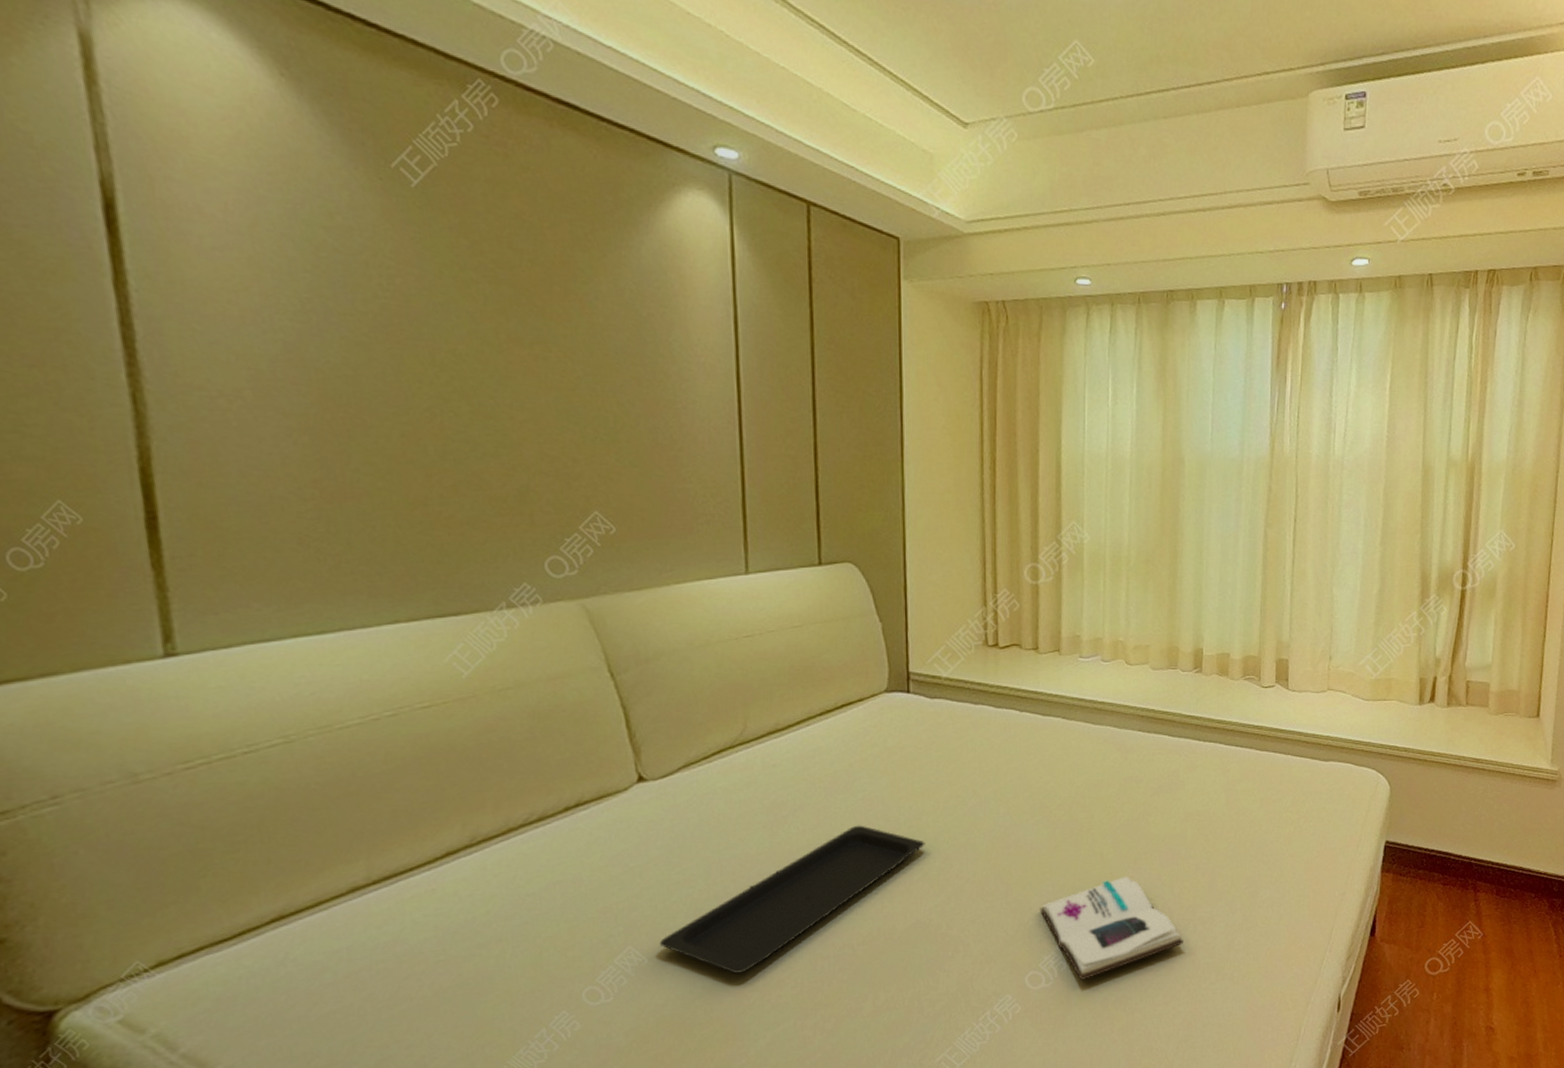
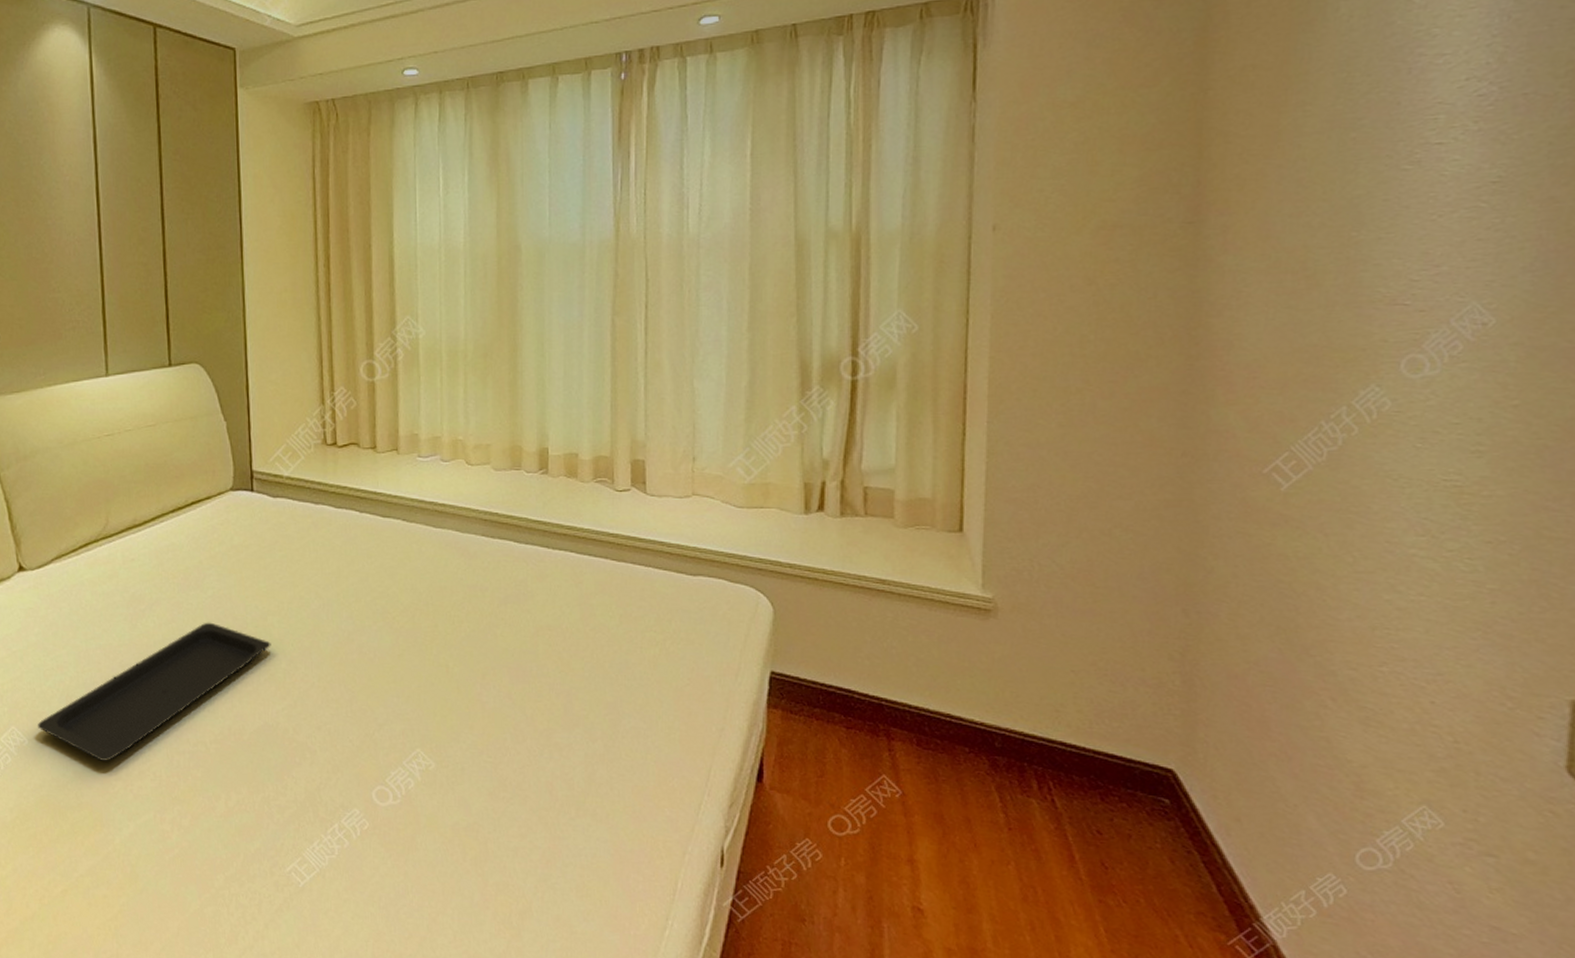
book: present [1040,876,1183,981] -> none [385,691,538,802]

